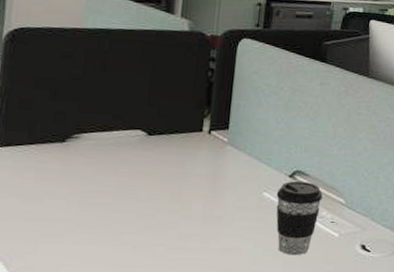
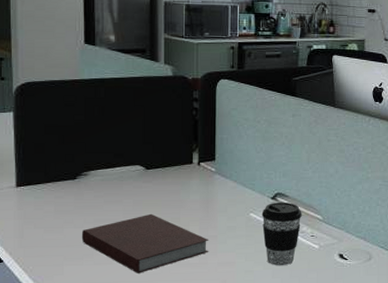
notebook: none [63,186,214,257] -> present [81,213,209,273]

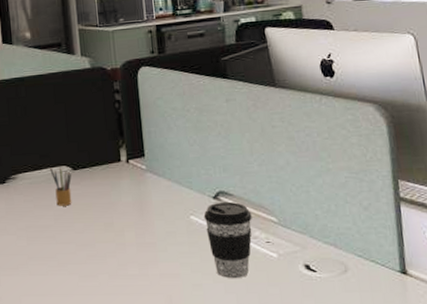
notebook: present [81,213,209,273] -> none [15,218,149,285]
pencil box: none [123,166,145,202] -> present [50,167,72,206]

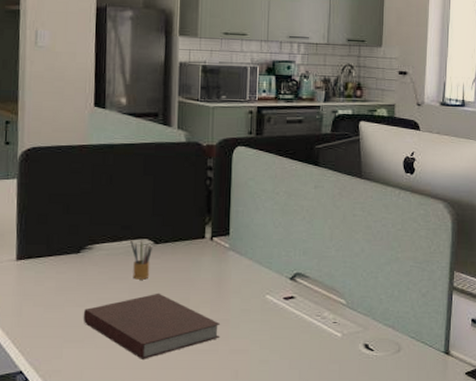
notebook: none [15,218,149,285] -> present [83,293,221,359]
coffee cup: present [203,201,252,279] -> none [279,283,324,356]

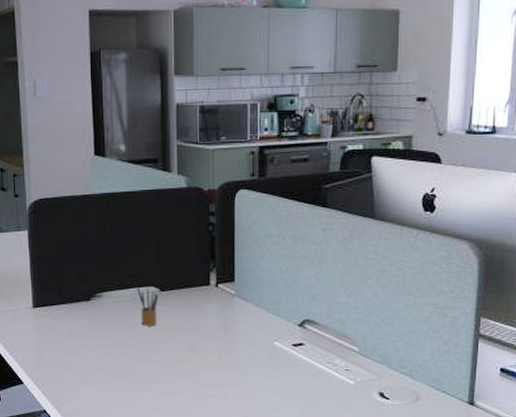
notebook: present [83,293,221,359] -> none [97,339,229,402]

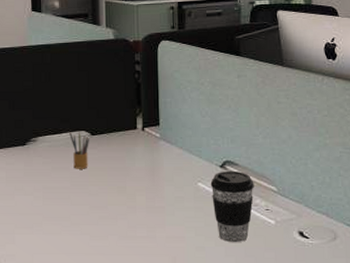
coffee cup: none [287,329,334,403] -> present [210,170,254,243]

